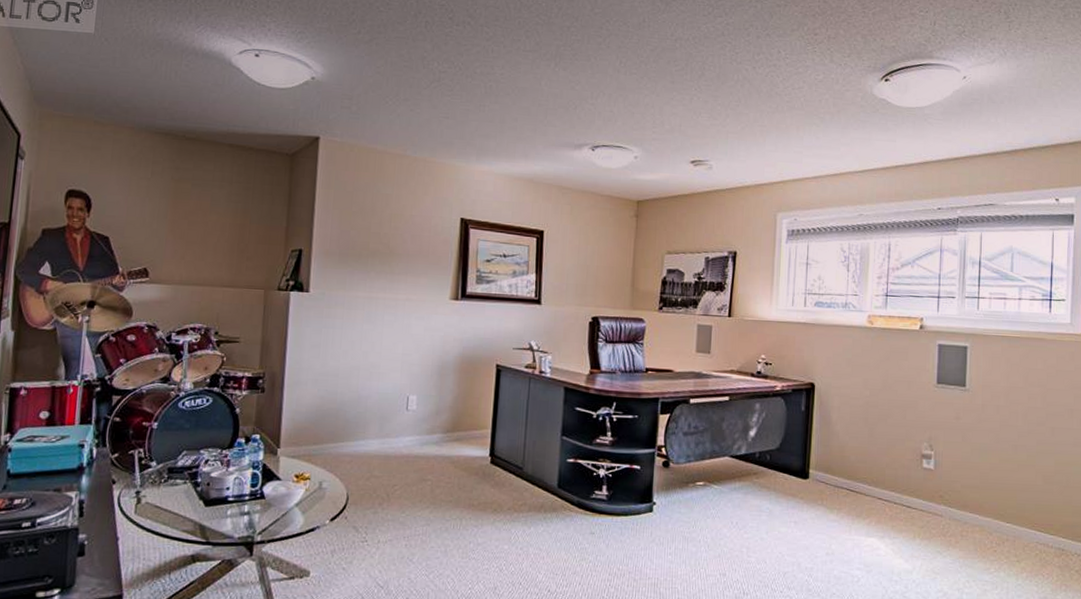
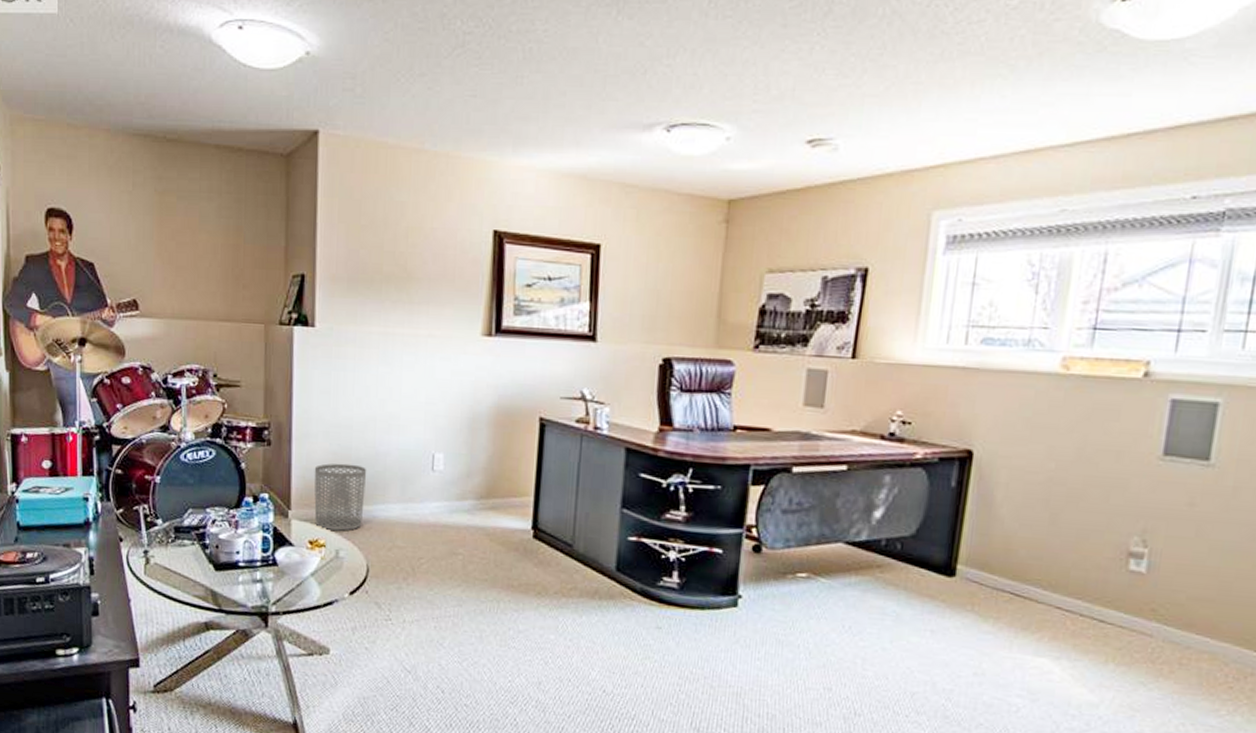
waste bin: none [301,406,349,465] -> present [314,463,366,531]

